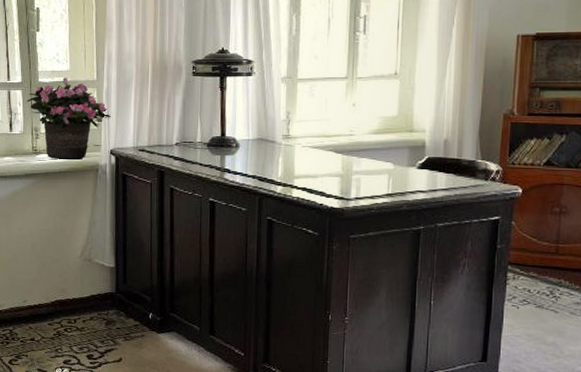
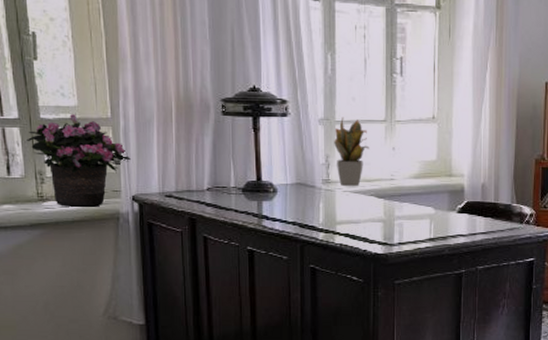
potted plant: none [295,75,330,142] -> present [334,117,370,187]

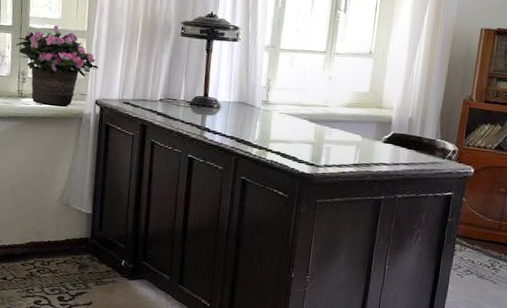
potted plant: present [334,117,370,187] -> none [276,46,308,110]

